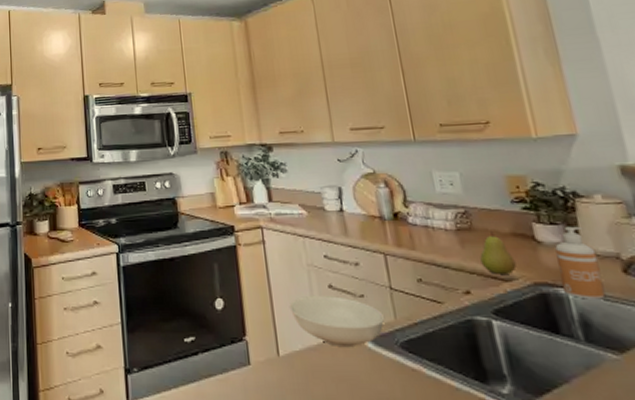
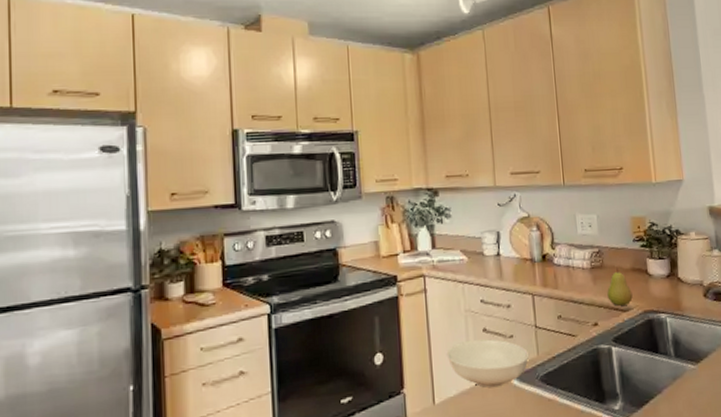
soap dispenser: present [555,226,606,299] -> none [661,259,691,322]

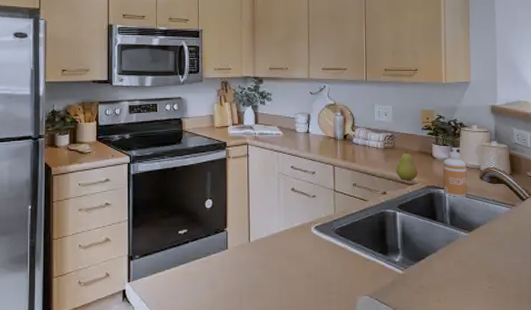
bowl: present [446,339,530,388] -> none [261,197,328,234]
soap dispenser: none [661,259,691,322] -> present [443,147,467,197]

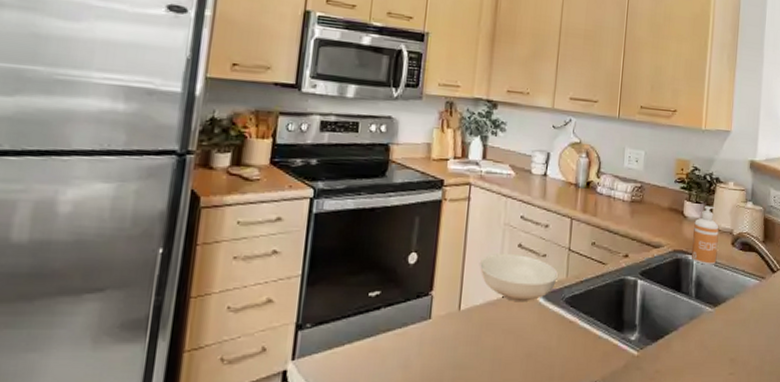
bowl: none [261,197,328,234] -> present [479,254,559,303]
fruit: present [396,149,418,180] -> none [642,204,666,242]

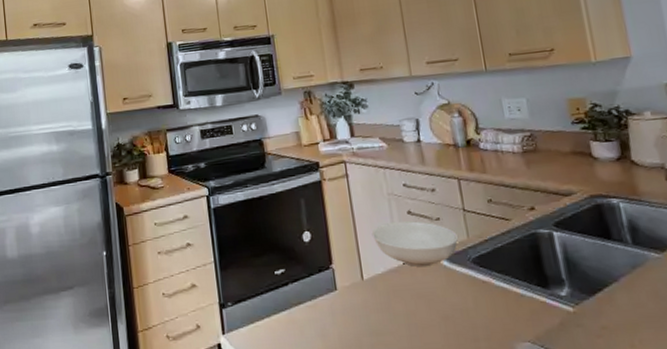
soap dispenser: present [691,205,719,265] -> none [609,141,652,207]

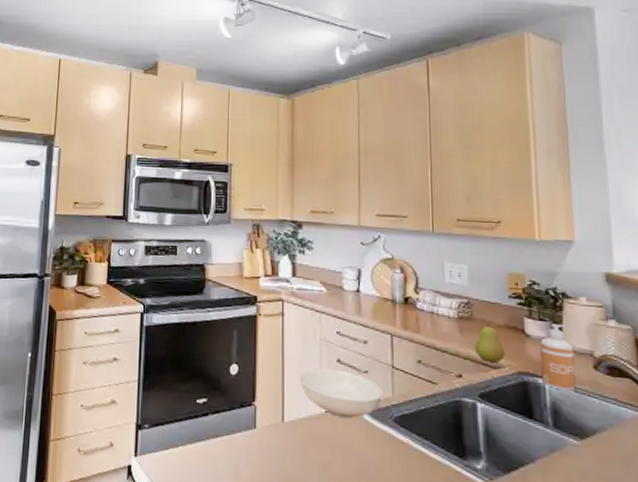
fruit: none [543,150,575,190] -> present [475,321,505,362]
soap dispenser: none [609,141,652,207] -> present [540,323,576,391]

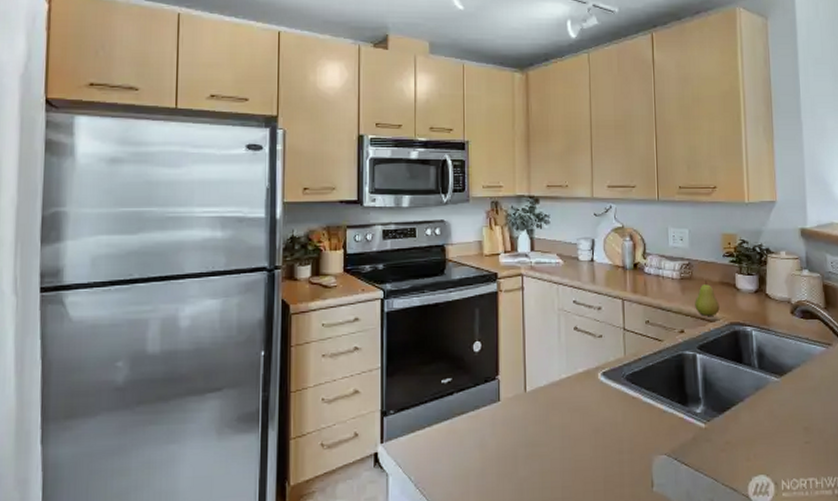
bowl: present [298,368,384,419] -> none [539,337,617,382]
soap dispenser: present [540,323,576,391] -> none [748,276,777,335]

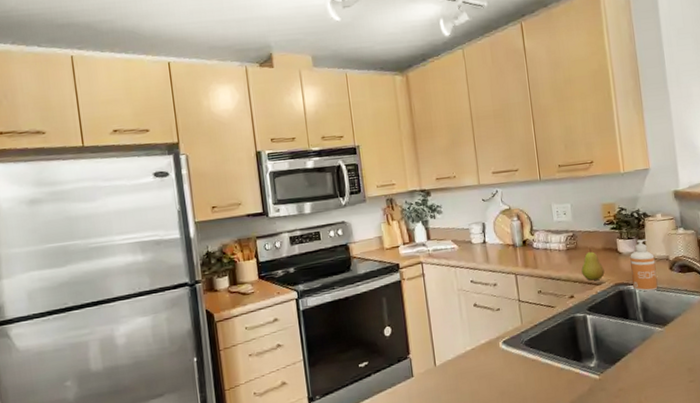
soap dispenser: none [748,276,777,335] -> present [630,238,658,292]

